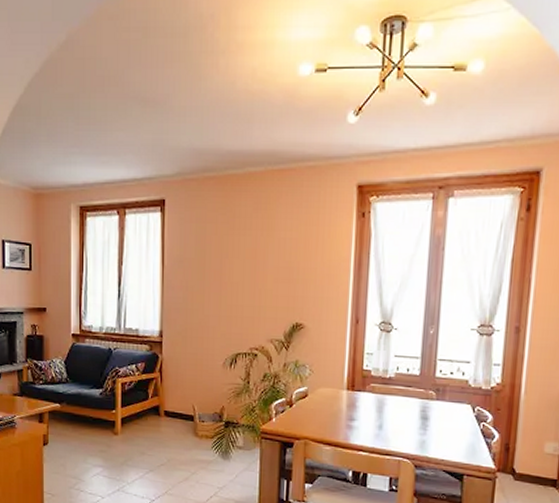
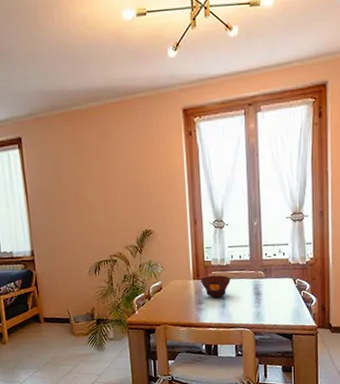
bowl: none [354,388,392,415] -> present [200,275,230,297]

